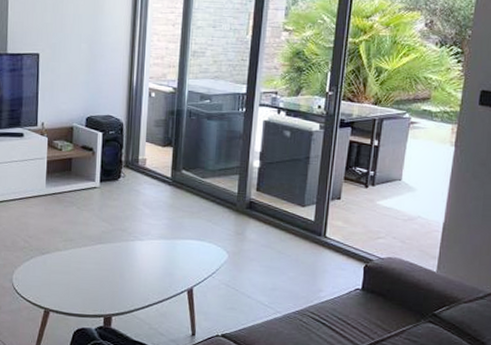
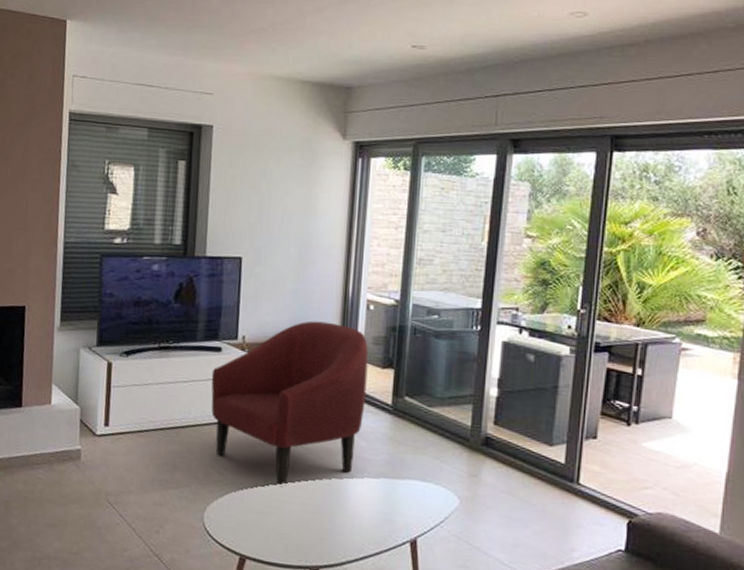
armchair: none [15,108,151,251] -> present [211,320,369,488]

